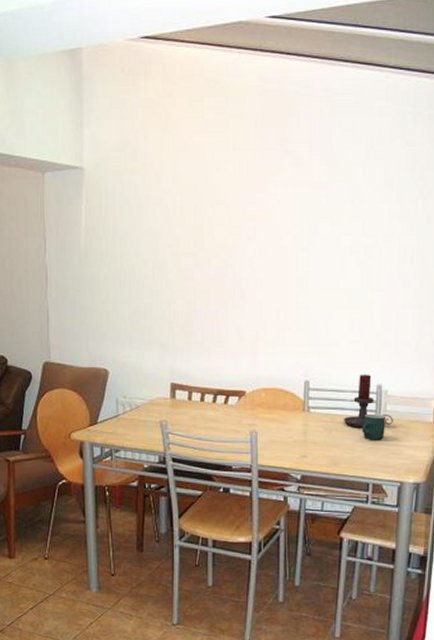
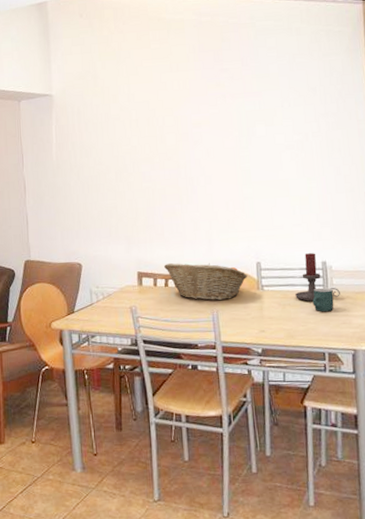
fruit basket: none [201,375,294,420] -> present [164,262,248,301]

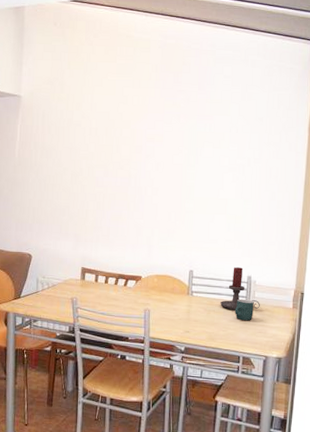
fruit basket: present [164,262,248,301] -> none [106,262,181,301]

